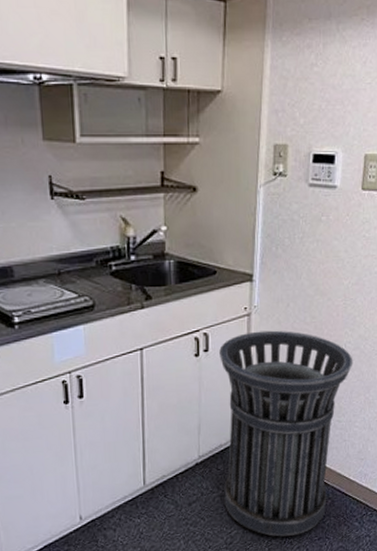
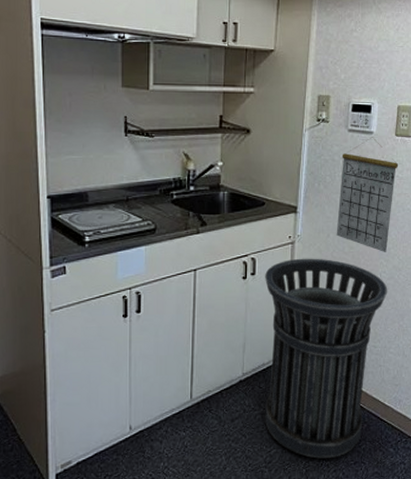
calendar: none [296,192,366,321] -> present [336,137,399,252]

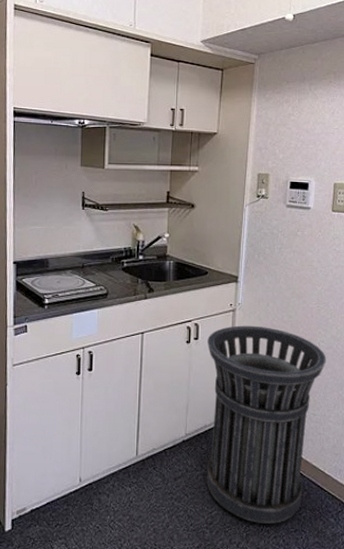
calendar: present [336,137,399,252] -> none [275,212,336,322]

